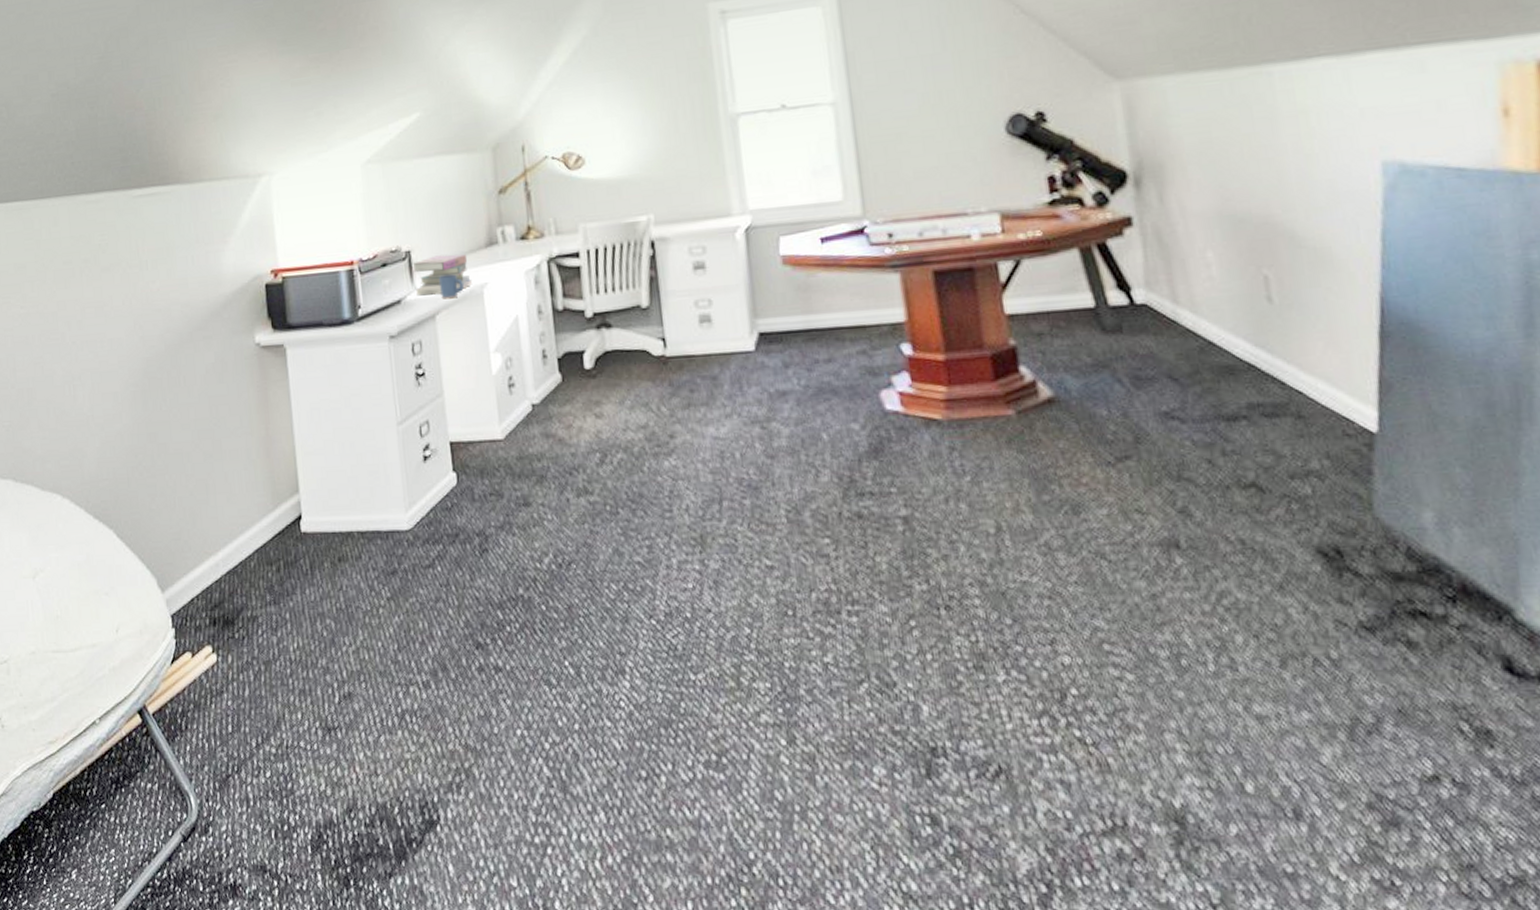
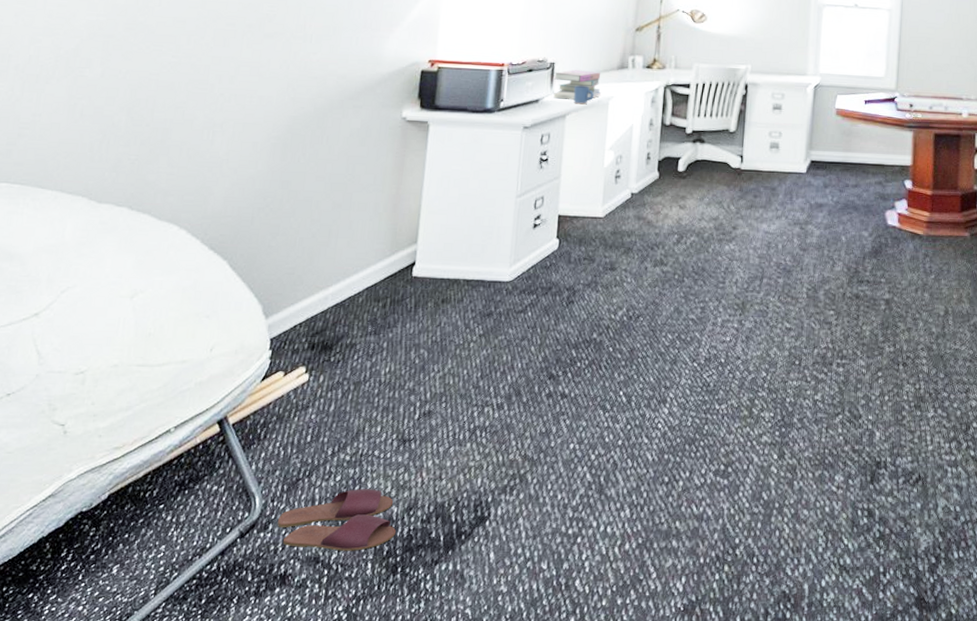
slippers: none [217,786,340,860] -> present [278,489,396,551]

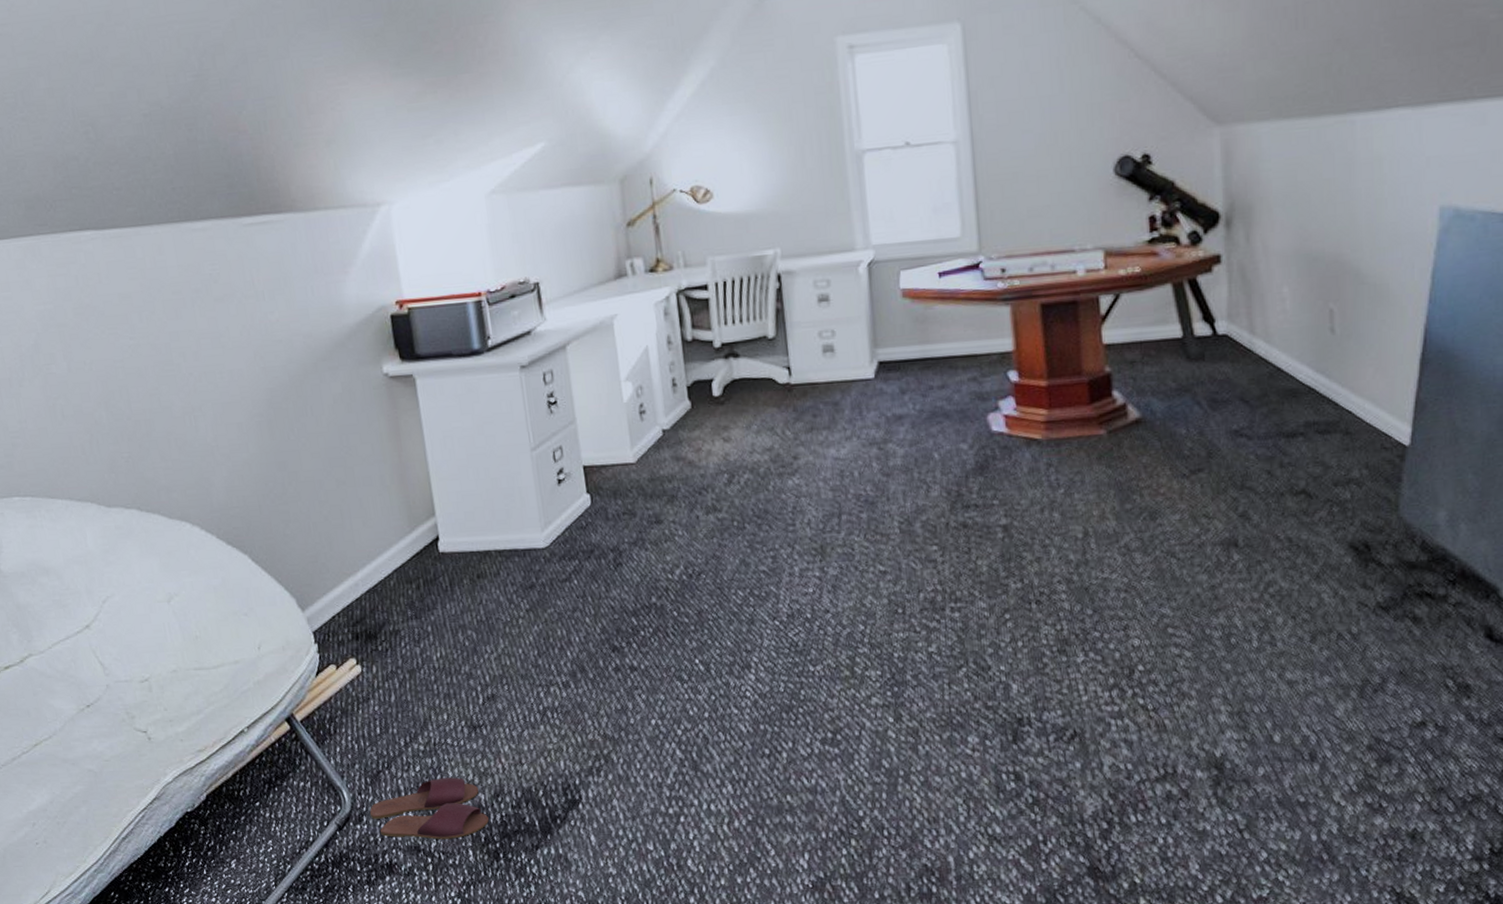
books: present [553,70,602,100] -> none [541,286,603,327]
mug: present [573,85,594,105] -> none [568,305,594,330]

